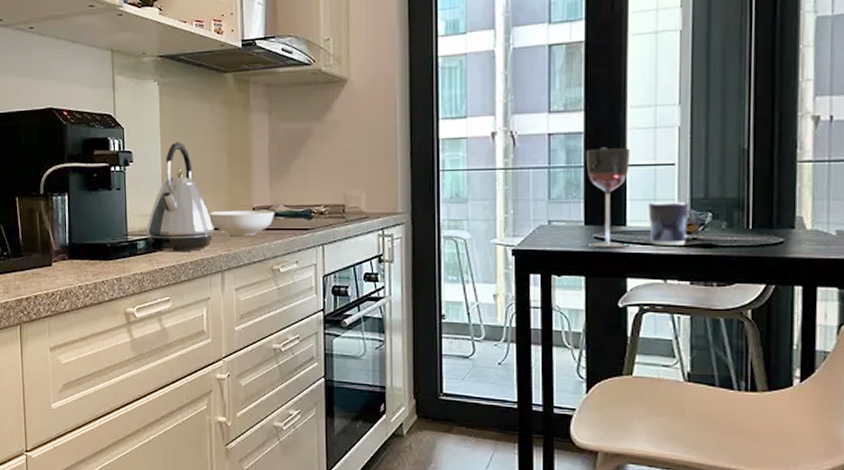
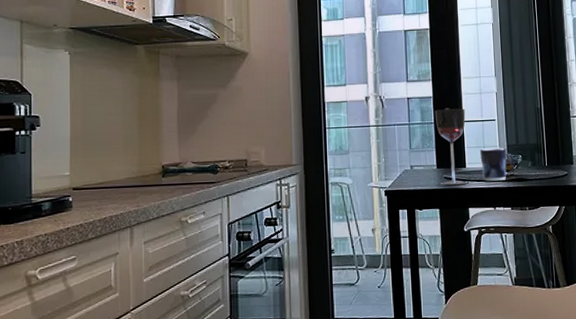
kettle: present [145,141,214,252] -> none [51,106,124,212]
bowl: present [209,210,275,237] -> none [118,167,184,193]

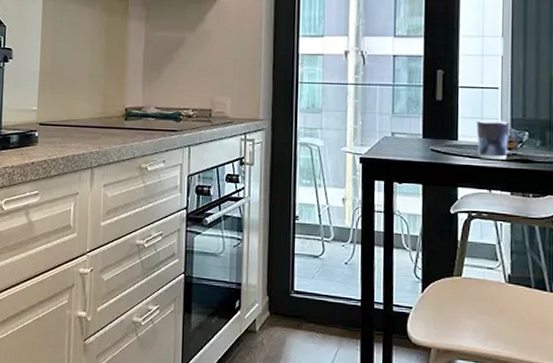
wineglass: present [435,108,468,185] -> none [425,71,462,159]

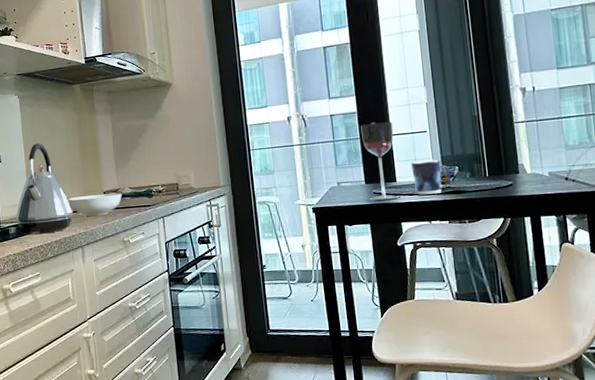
kettle: none [19,42,87,147] -> present [15,142,73,235]
bowl: none [83,109,146,135] -> present [68,193,122,217]
wineglass: none [425,71,462,159] -> present [360,121,399,200]

